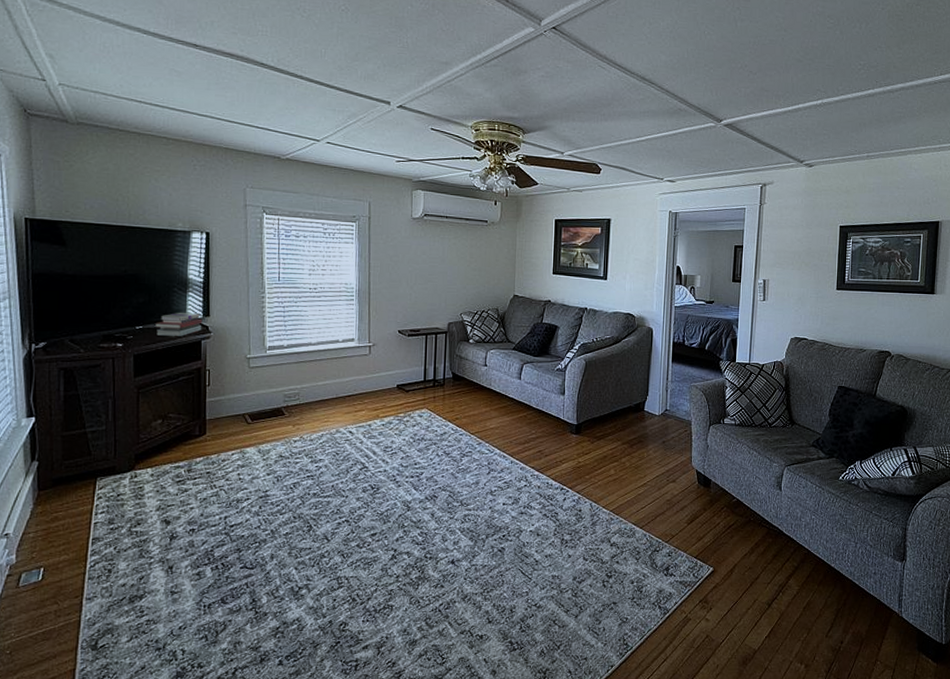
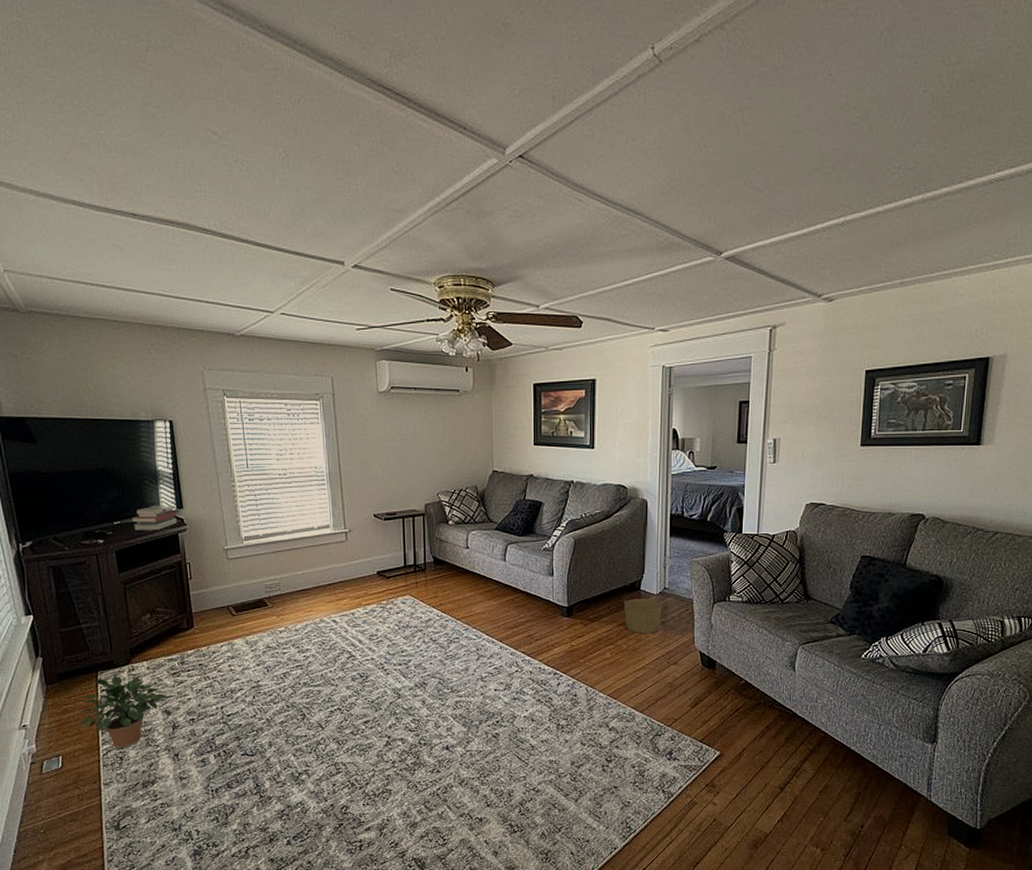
potted plant: none [65,481,170,560] -> present [75,674,168,749]
basket: none [628,418,664,453] -> present [623,598,663,634]

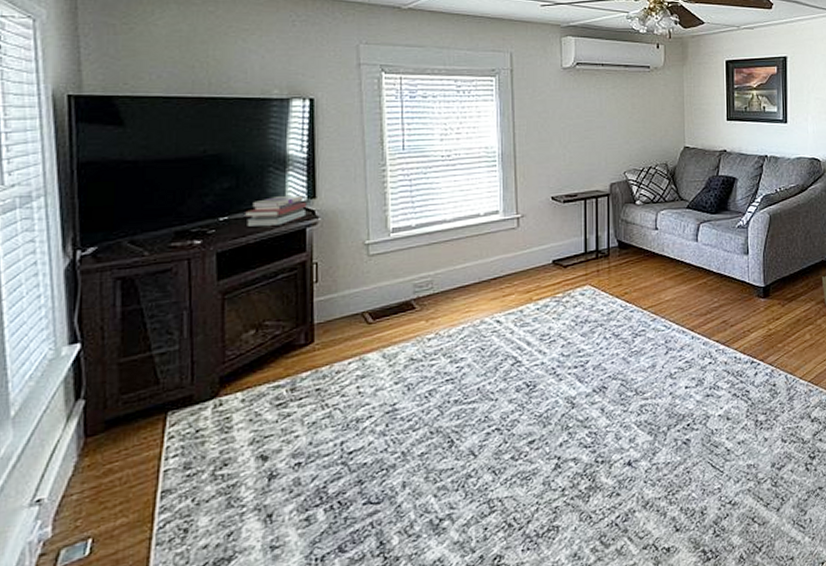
potted plant: present [75,674,168,749] -> none [123,412,267,517]

